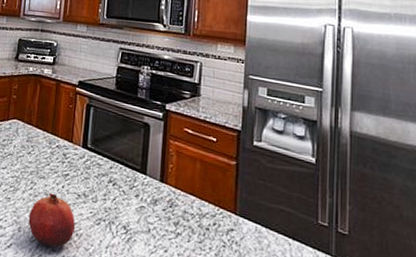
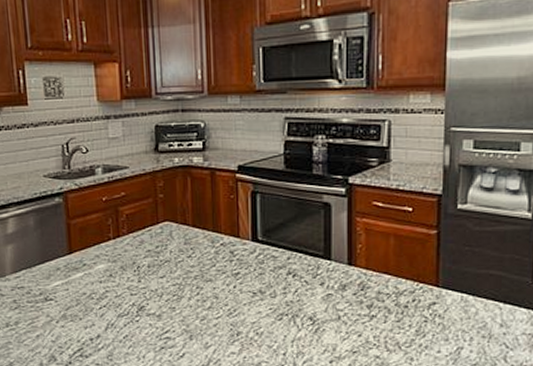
fruit: present [28,193,76,247] -> none [199,295,255,349]

